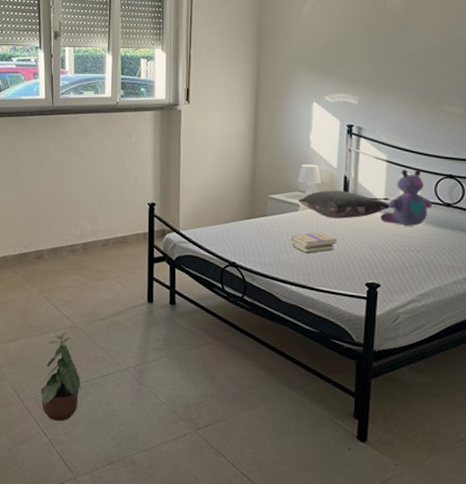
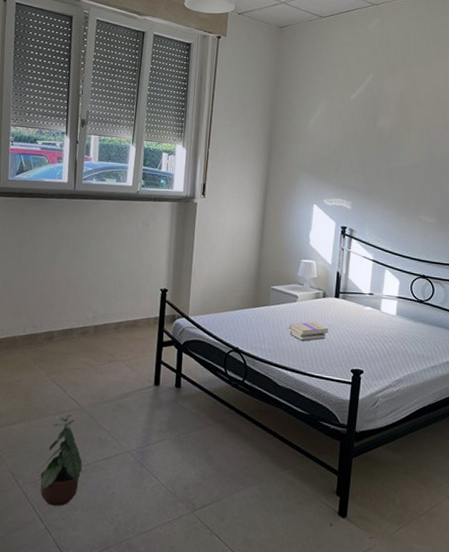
pillow: present [298,190,390,219] -> none [296,284,374,311]
toy: present [380,168,433,226] -> none [366,268,409,319]

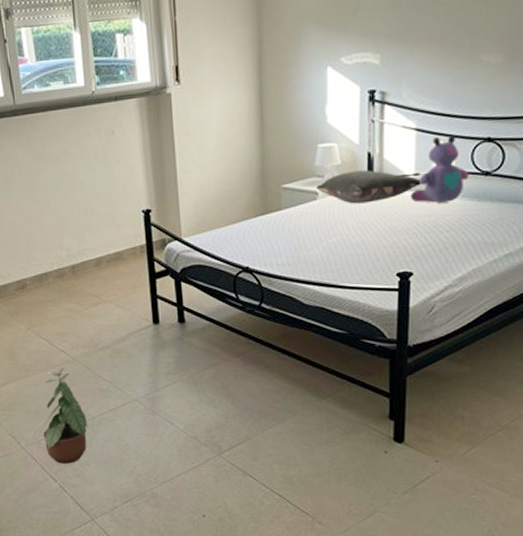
books: present [287,322,329,341] -> none [308,221,363,247]
pillow: none [296,284,374,311] -> present [316,170,421,204]
toy: none [366,268,409,319] -> present [411,134,469,203]

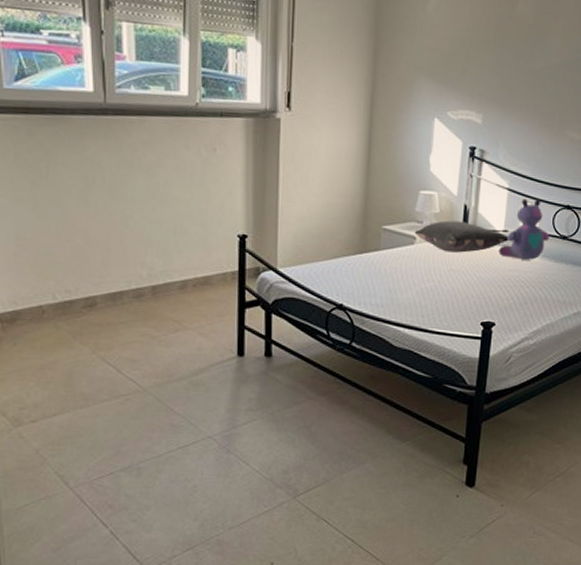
potted plant: present [40,368,88,464] -> none [94,399,153,507]

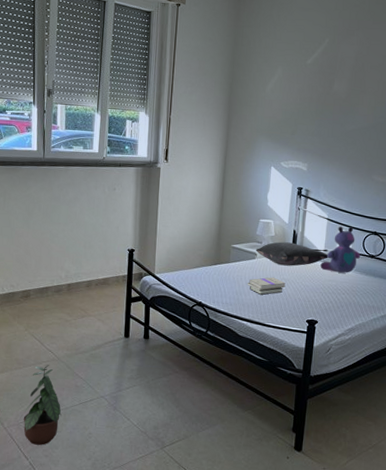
potted plant: none [94,399,153,507] -> present [21,365,61,445]
books: none [403,268,454,292] -> present [247,277,286,295]

